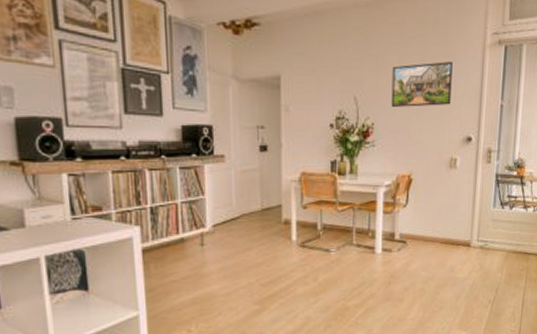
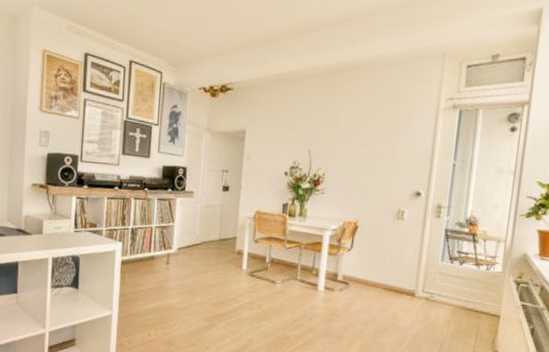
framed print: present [391,61,453,107] -> none [342,122,405,162]

